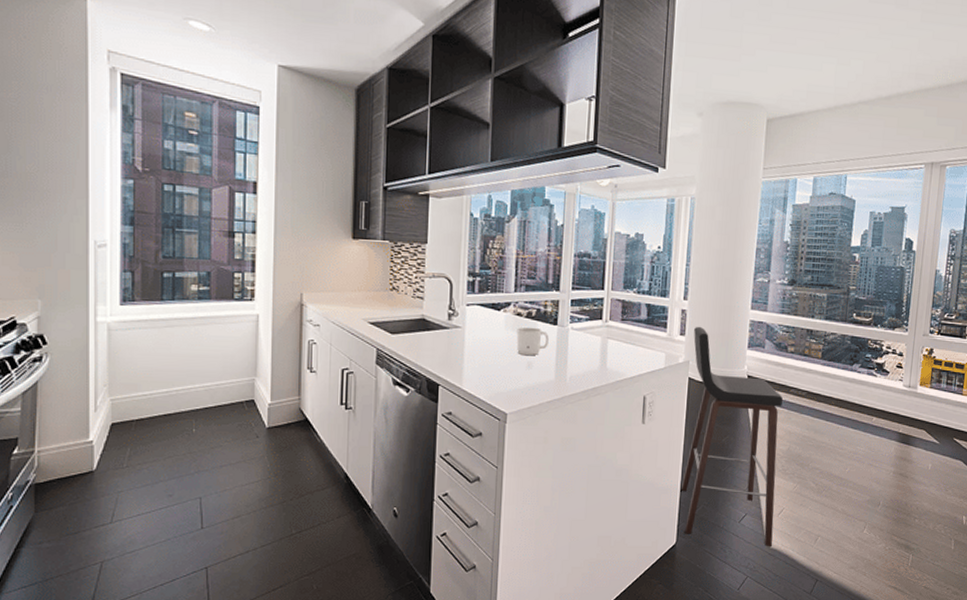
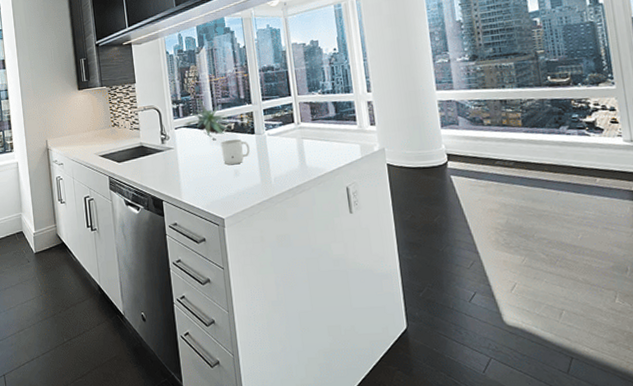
plant: none [477,275,534,325] -> present [183,99,232,140]
bar stool: present [680,326,783,547] -> none [383,114,512,326]

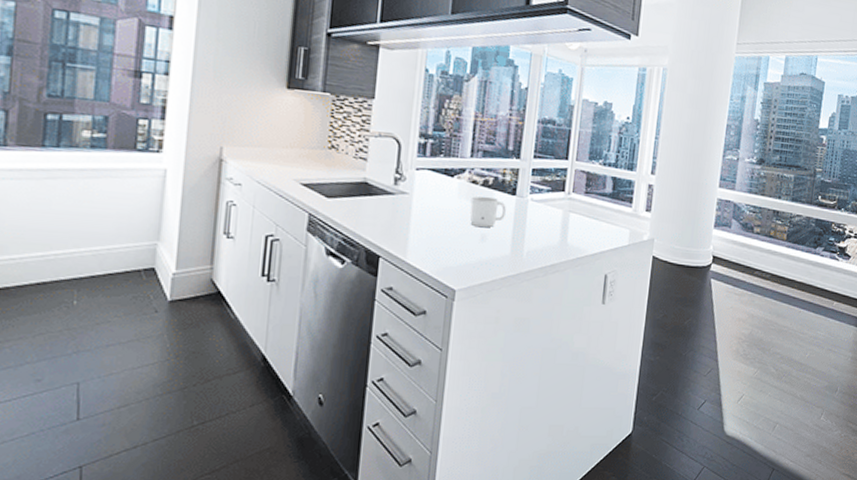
plant: present [183,99,232,140] -> none [428,138,491,193]

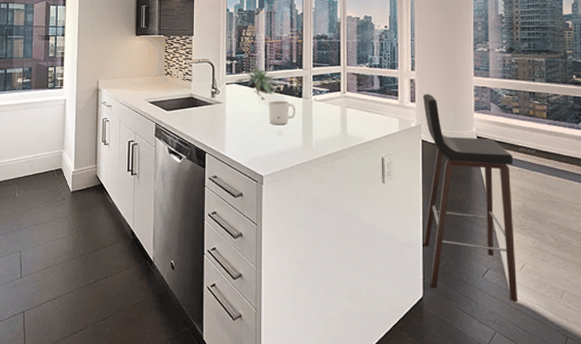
plant: none [428,138,491,193] -> present [234,58,282,99]
bar stool: none [639,202,747,435] -> present [423,93,518,302]

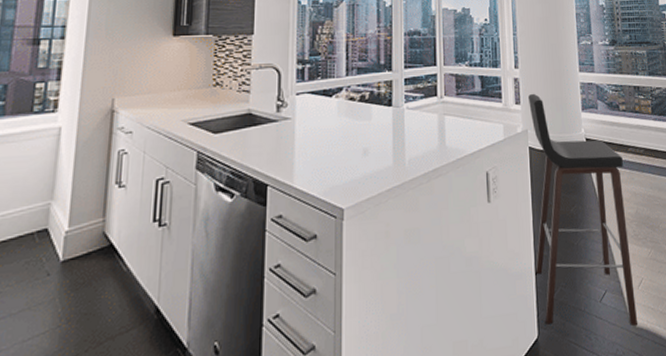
plant: present [234,58,282,99] -> none [307,60,367,110]
mug: present [268,100,296,125] -> none [350,110,385,142]

